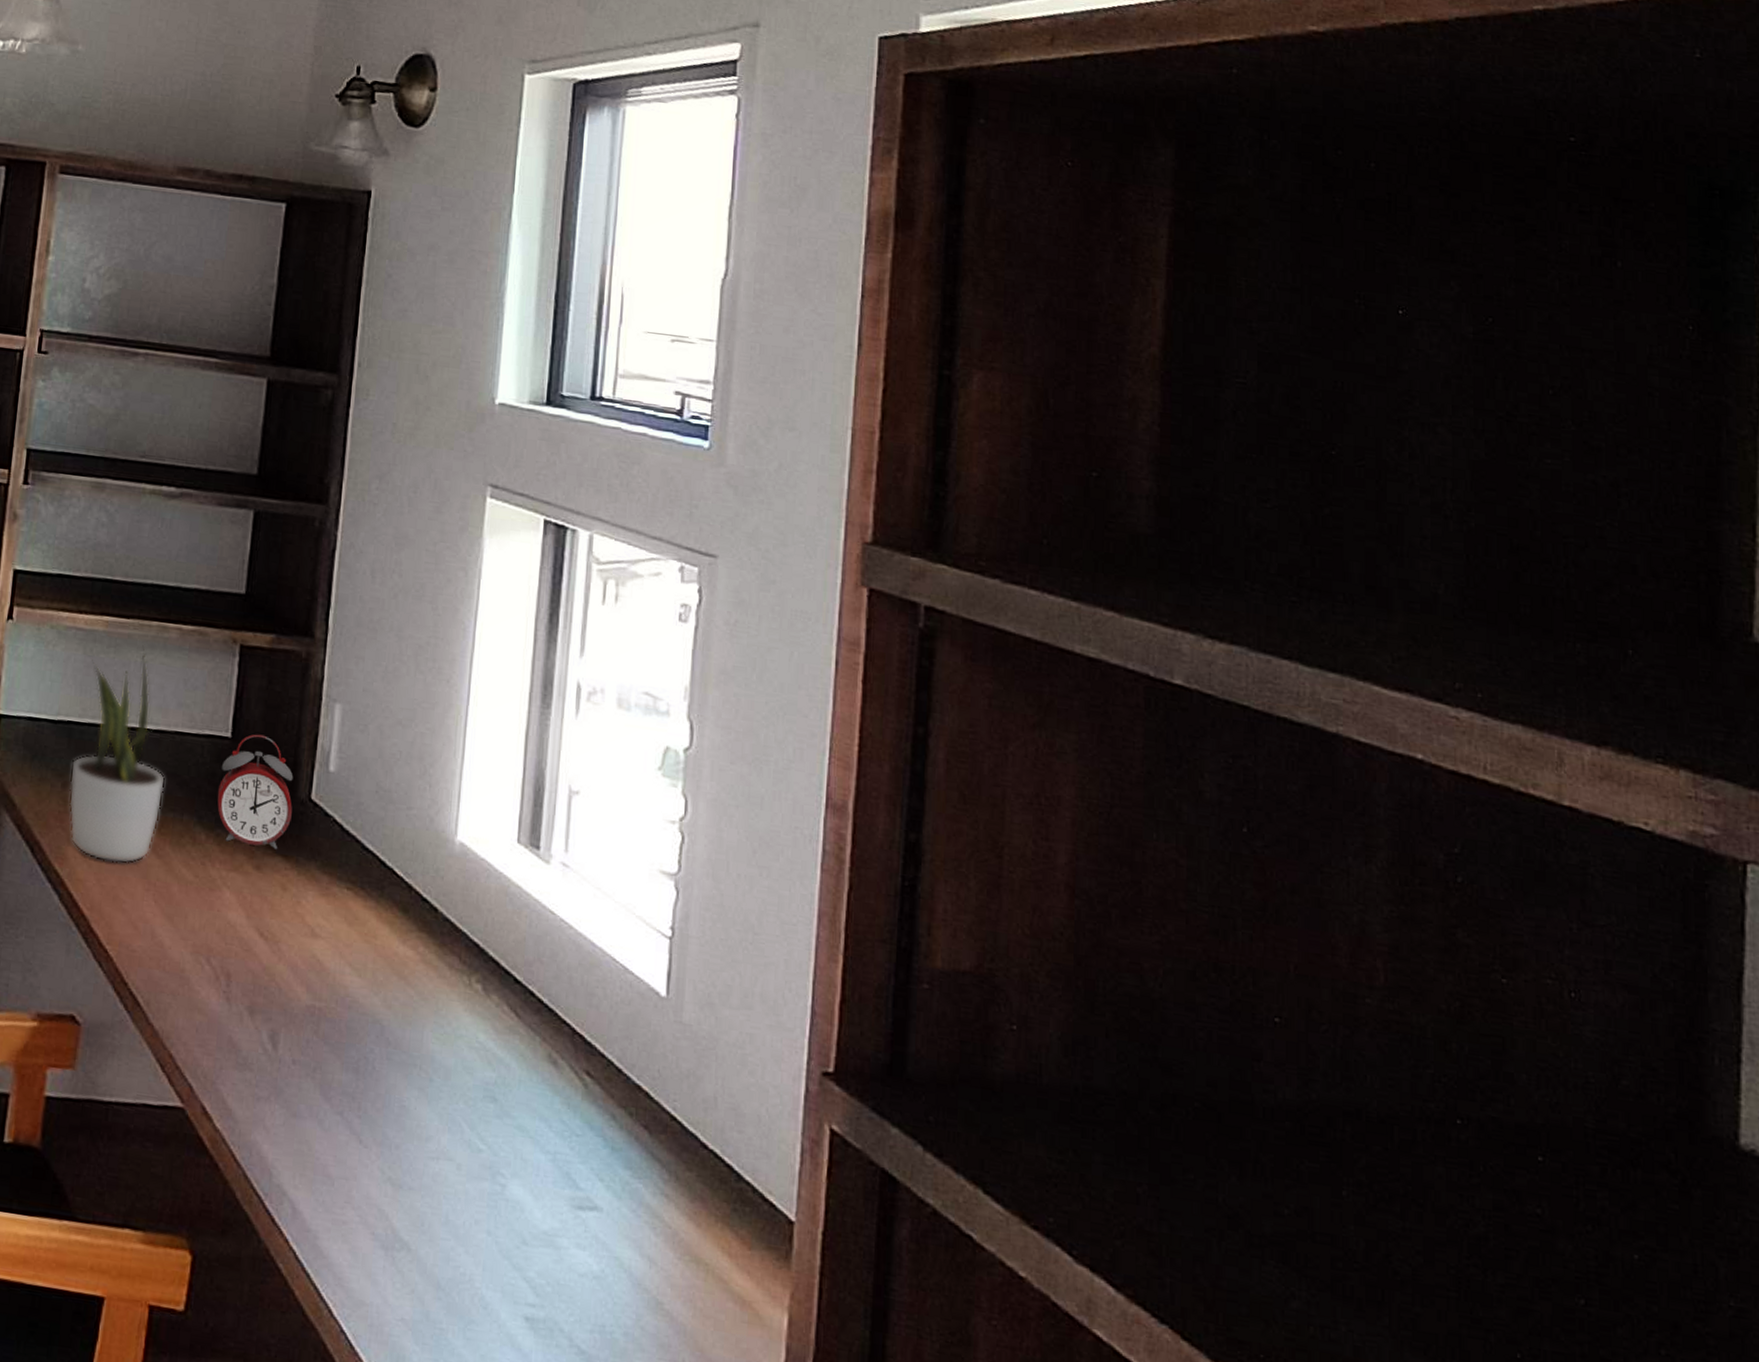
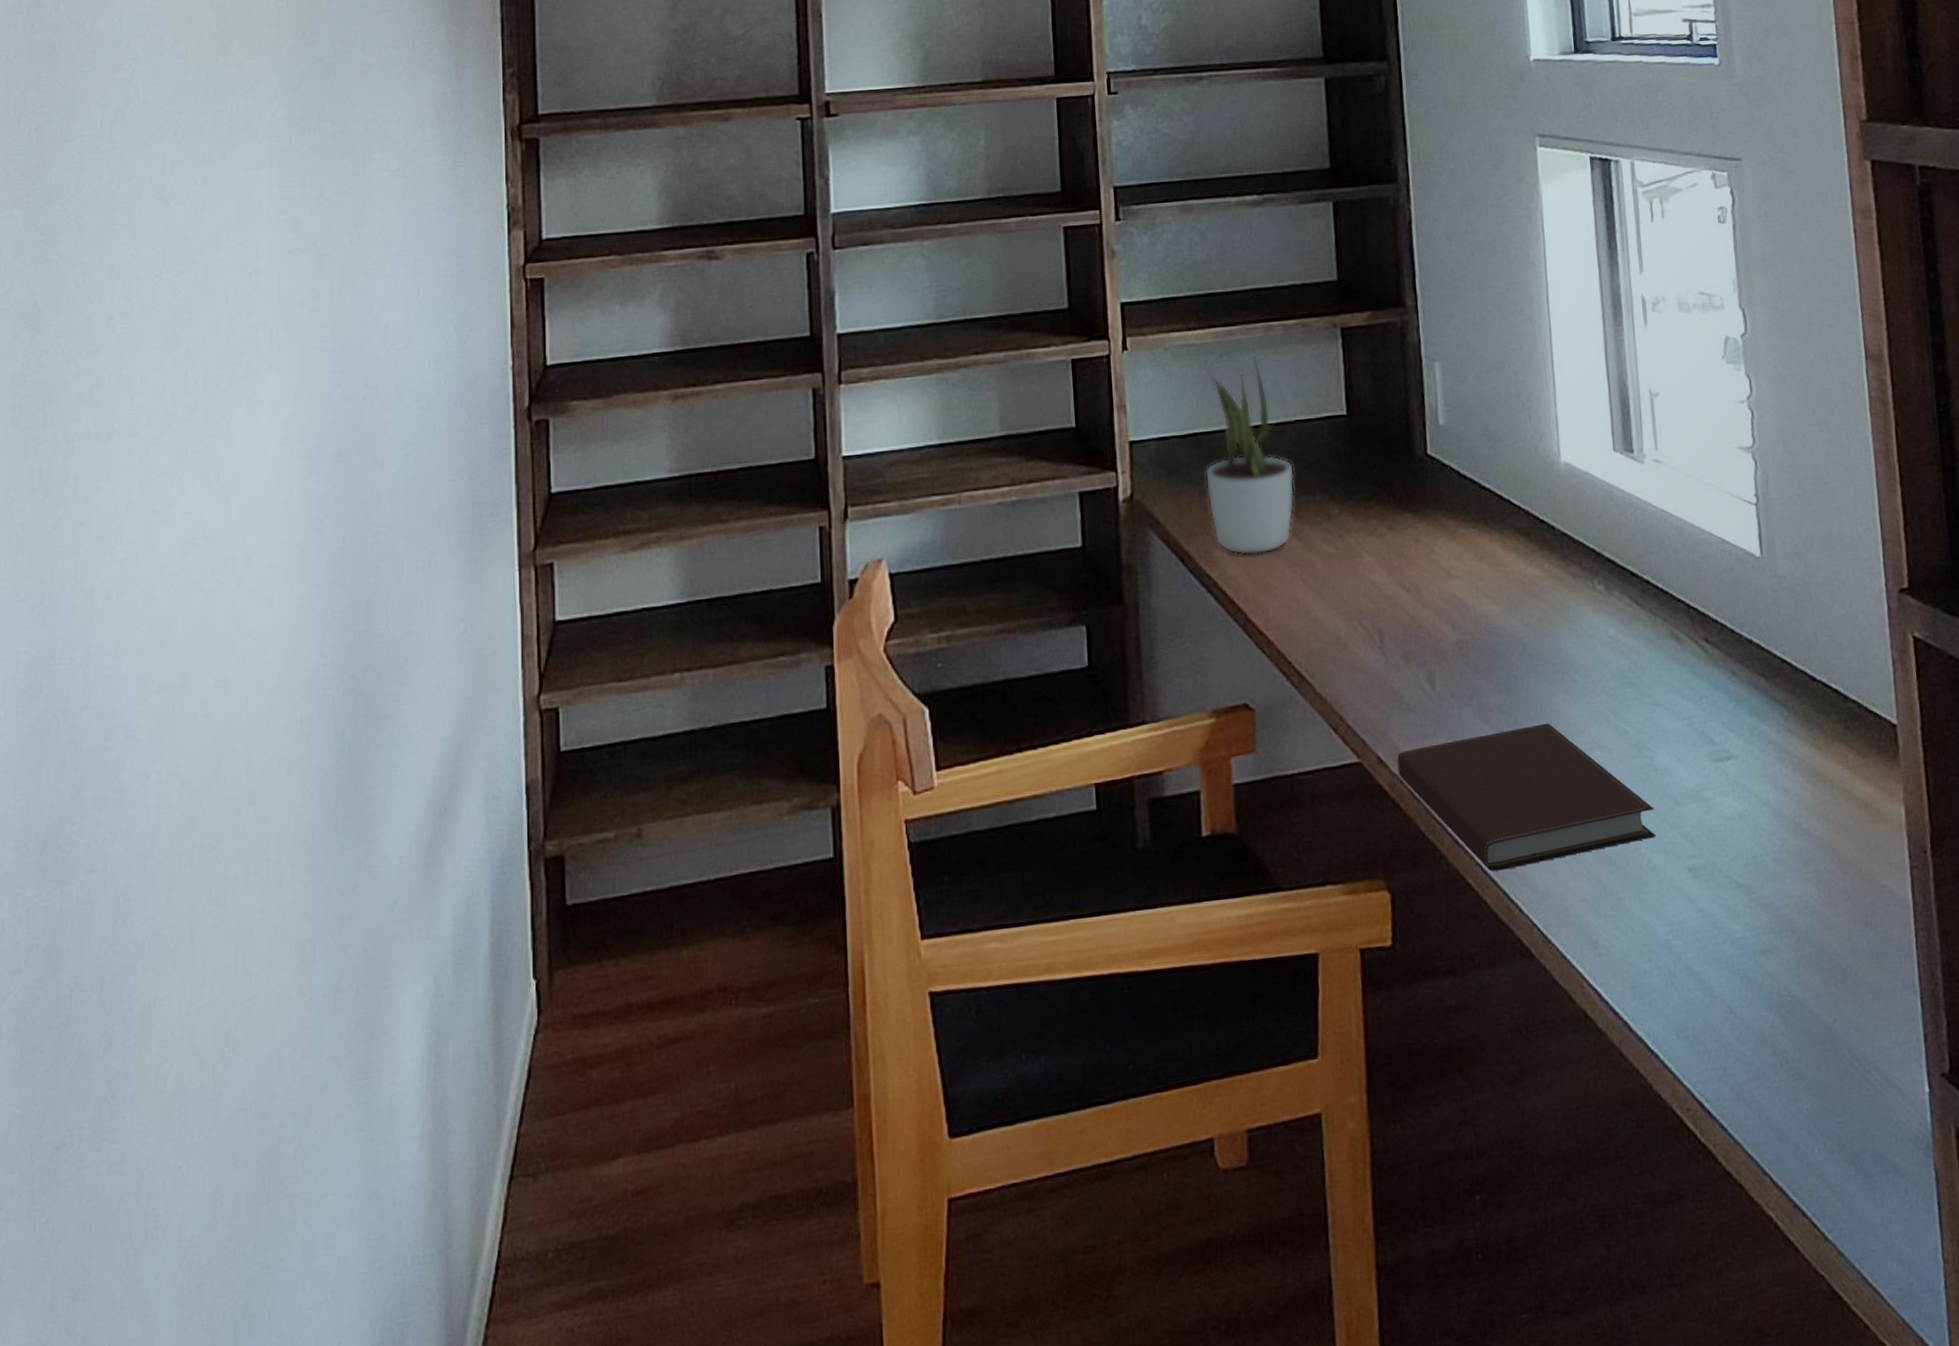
alarm clock: present [217,734,294,850] -> none [1342,405,1413,510]
notebook: none [222,1107,498,1274] -> present [1397,723,1656,872]

